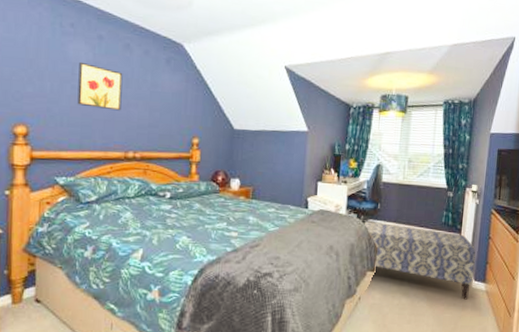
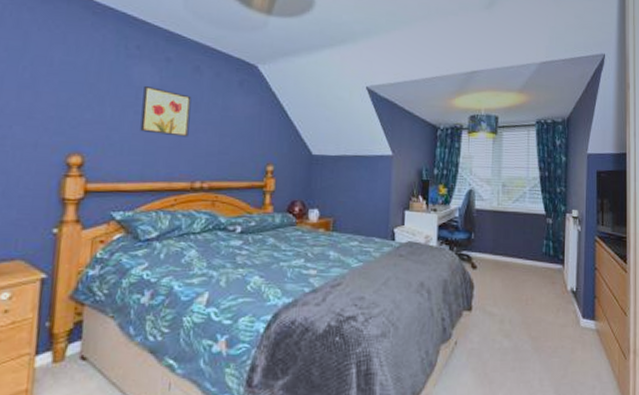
bench: present [362,221,476,300] -> none [456,253,581,341]

